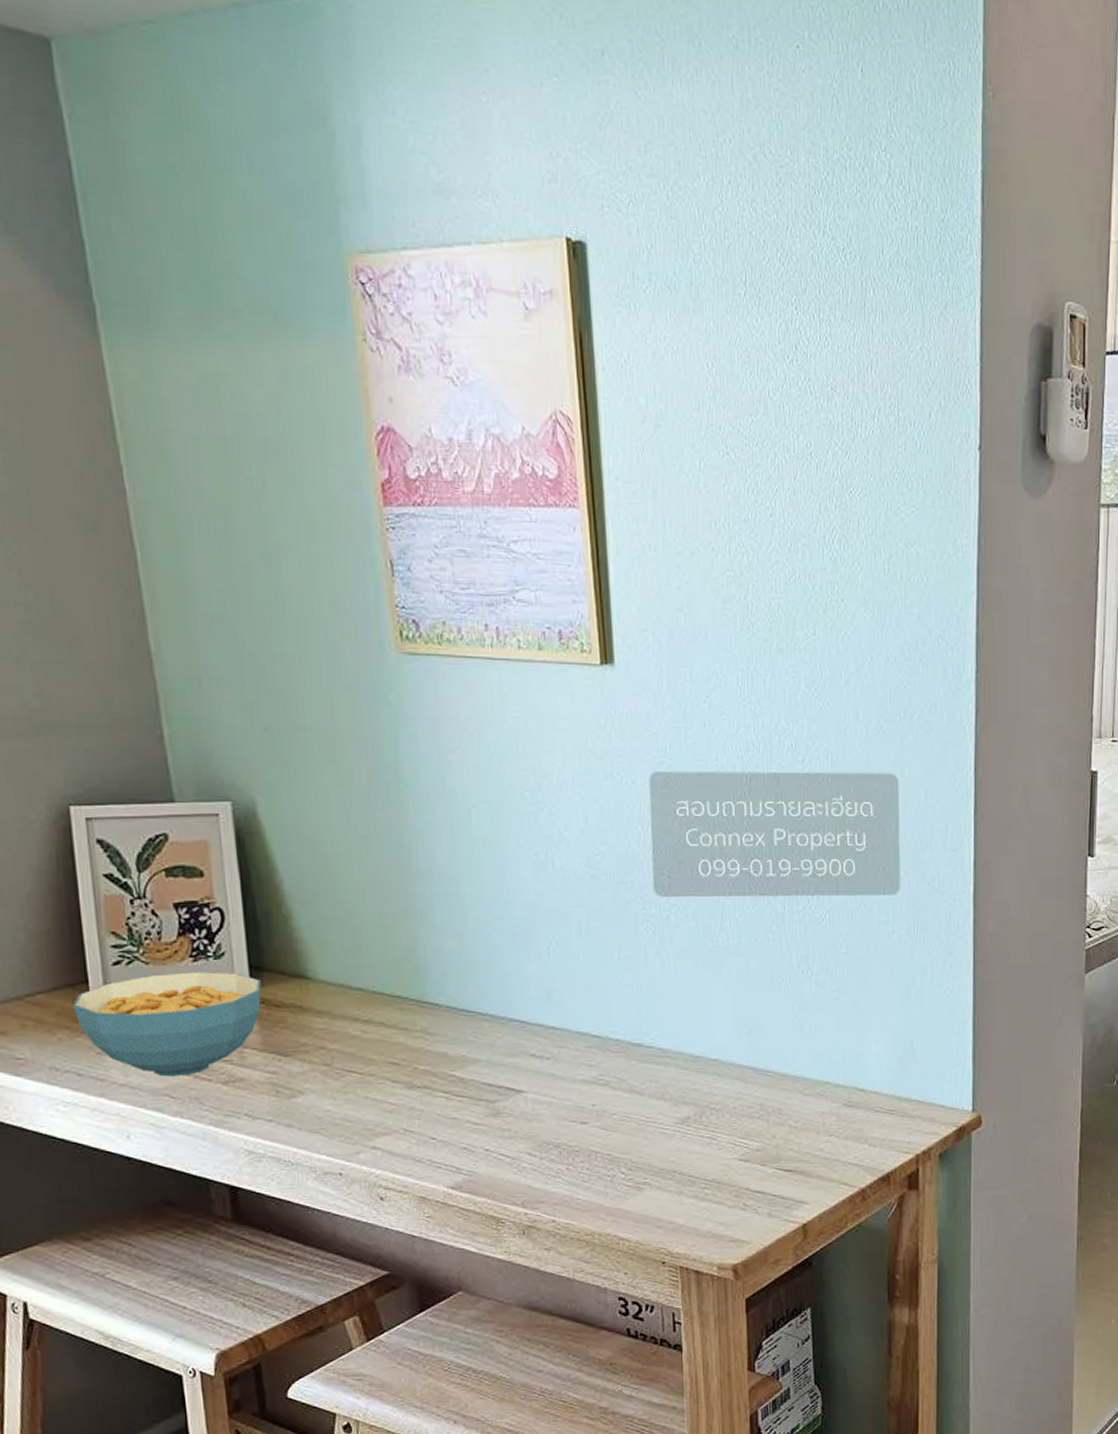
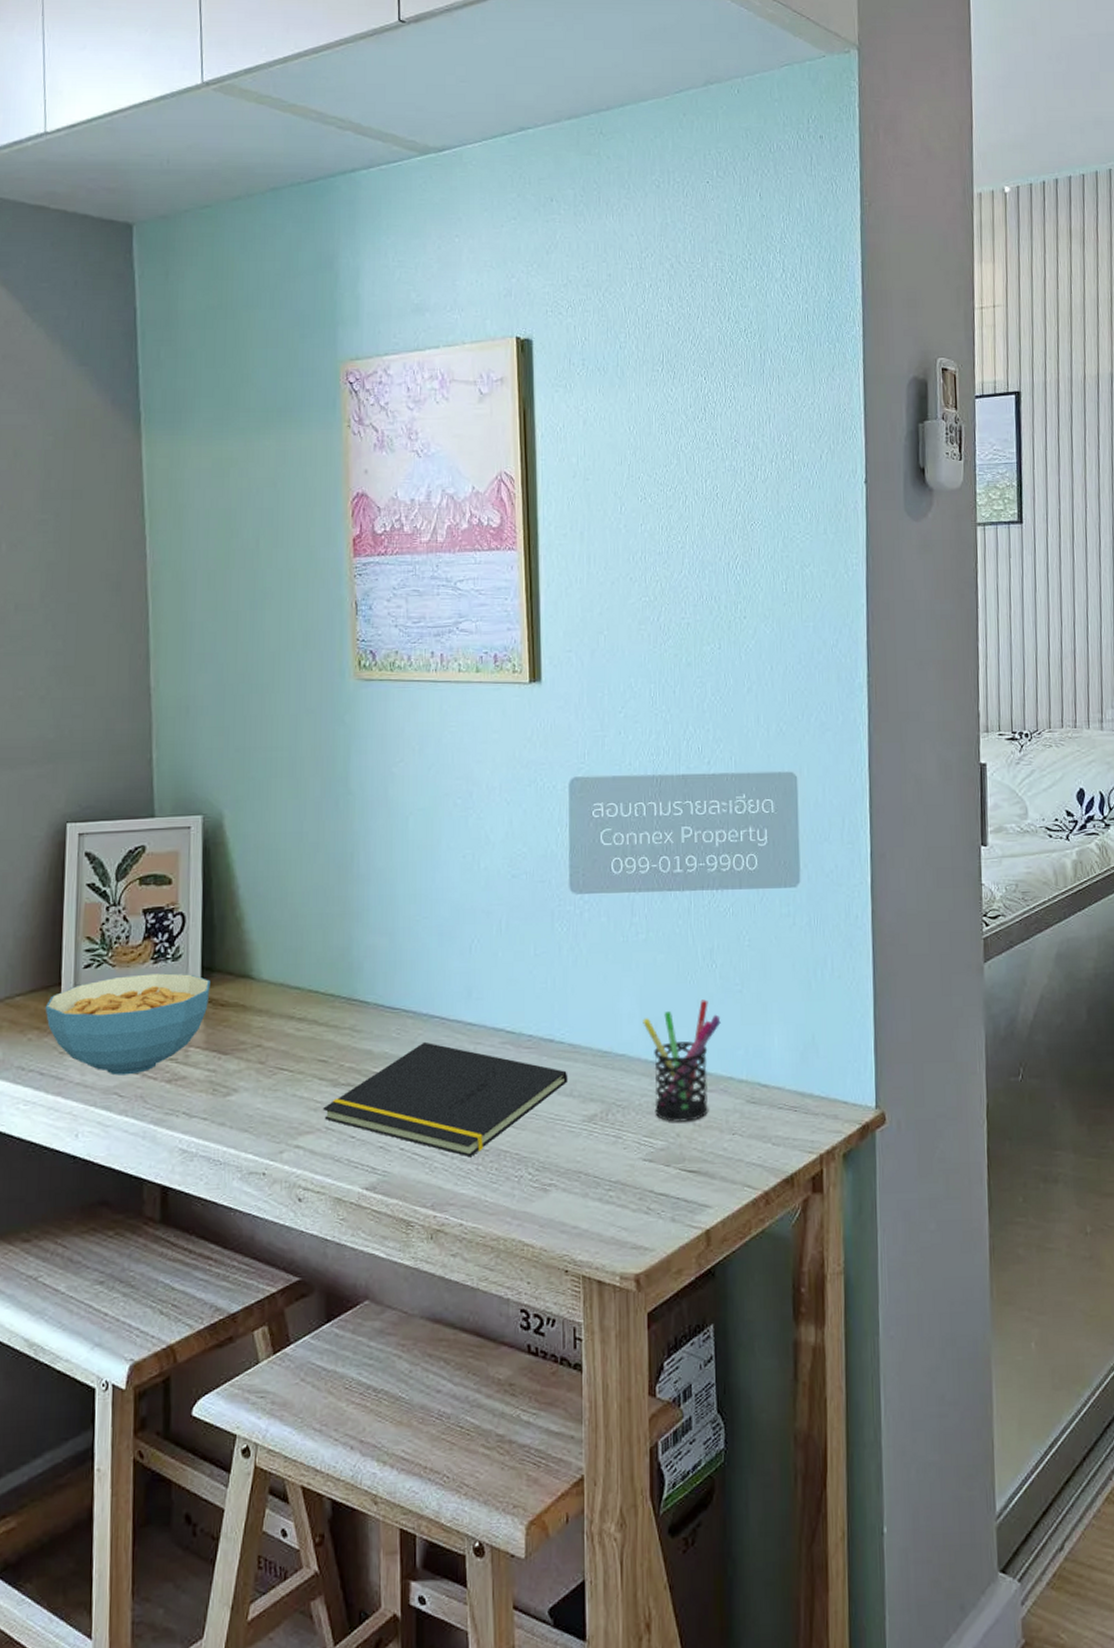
notepad: none [399,1045,659,1158] -> present [323,1041,568,1158]
pen holder: none [736,1006,817,1124] -> present [643,999,721,1122]

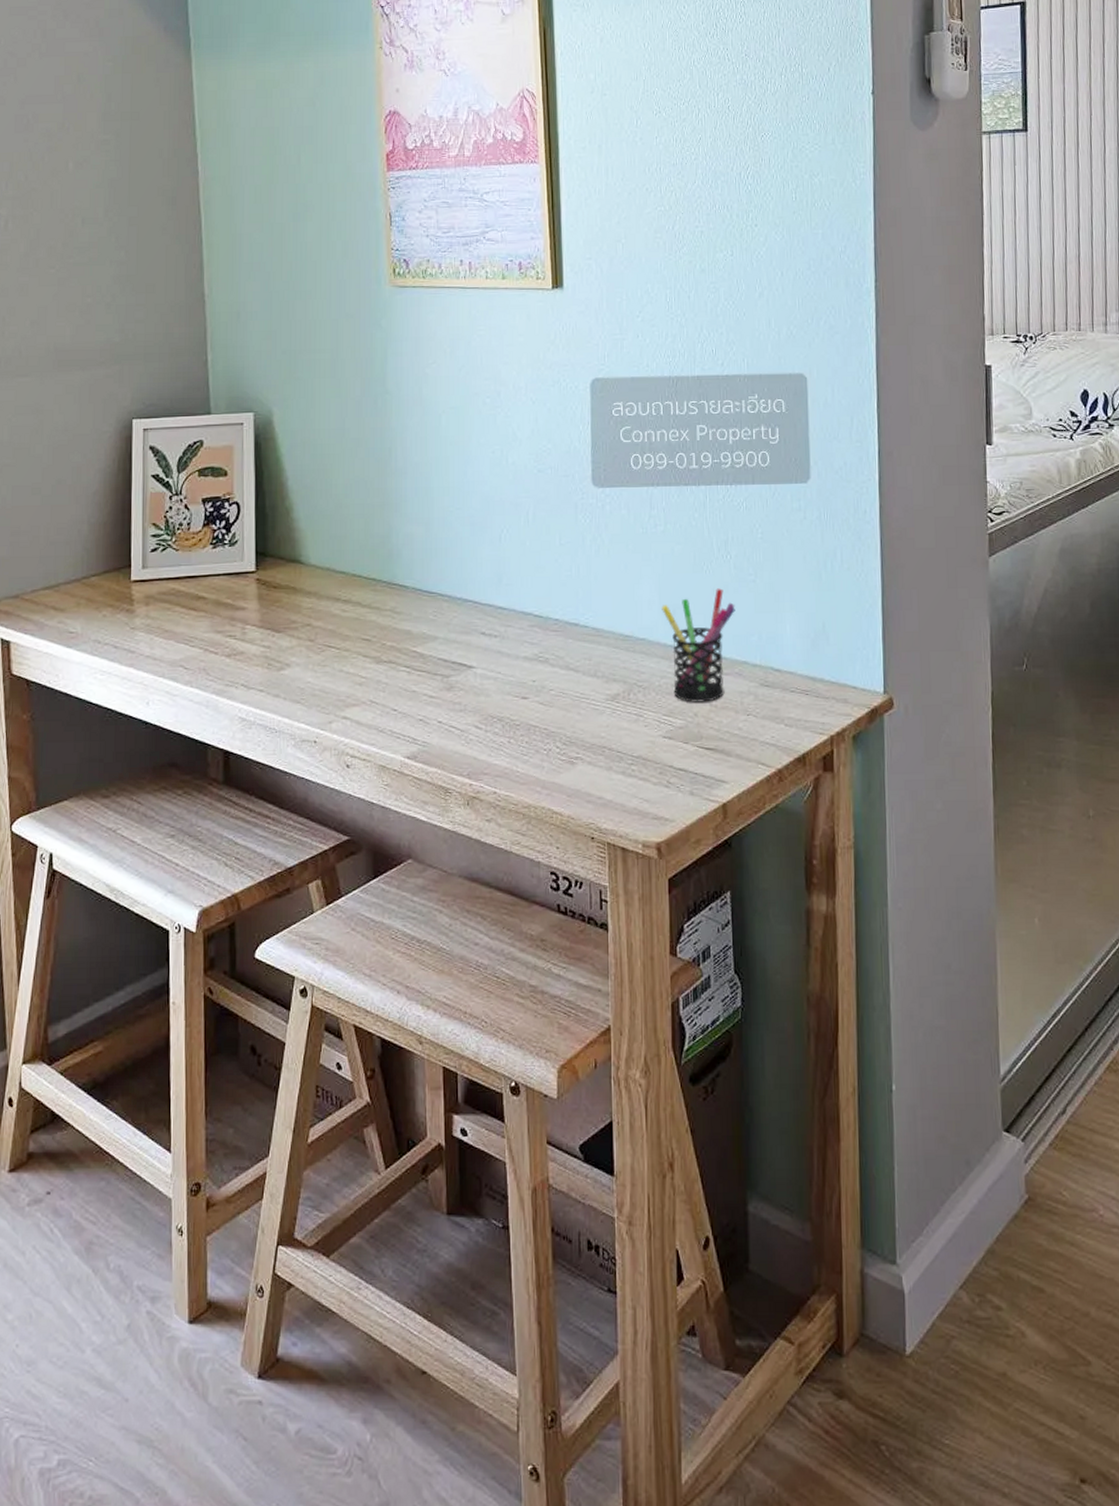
cereal bowl: present [45,973,211,1075] -> none [117,557,264,650]
notepad: present [323,1041,568,1158] -> none [368,623,593,731]

